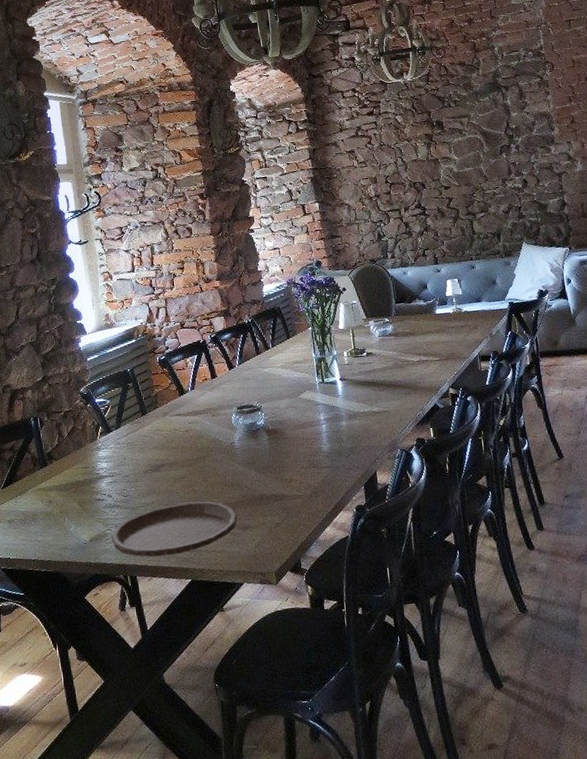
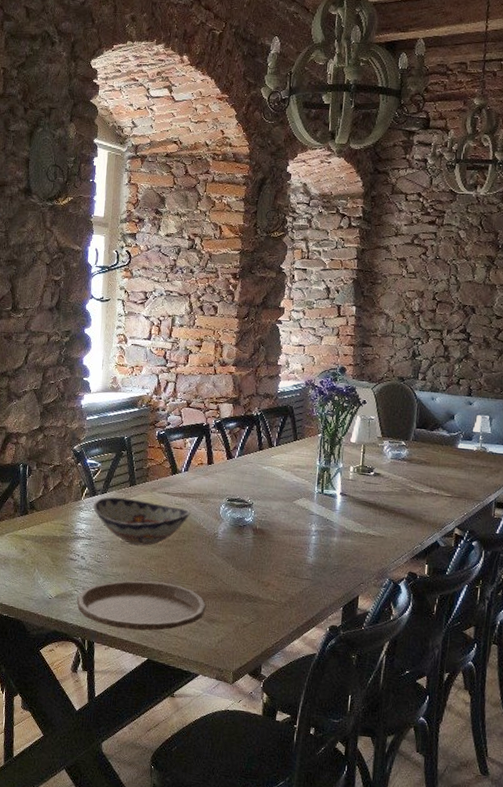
decorative bowl: none [110,426,205,471] -> present [93,496,191,545]

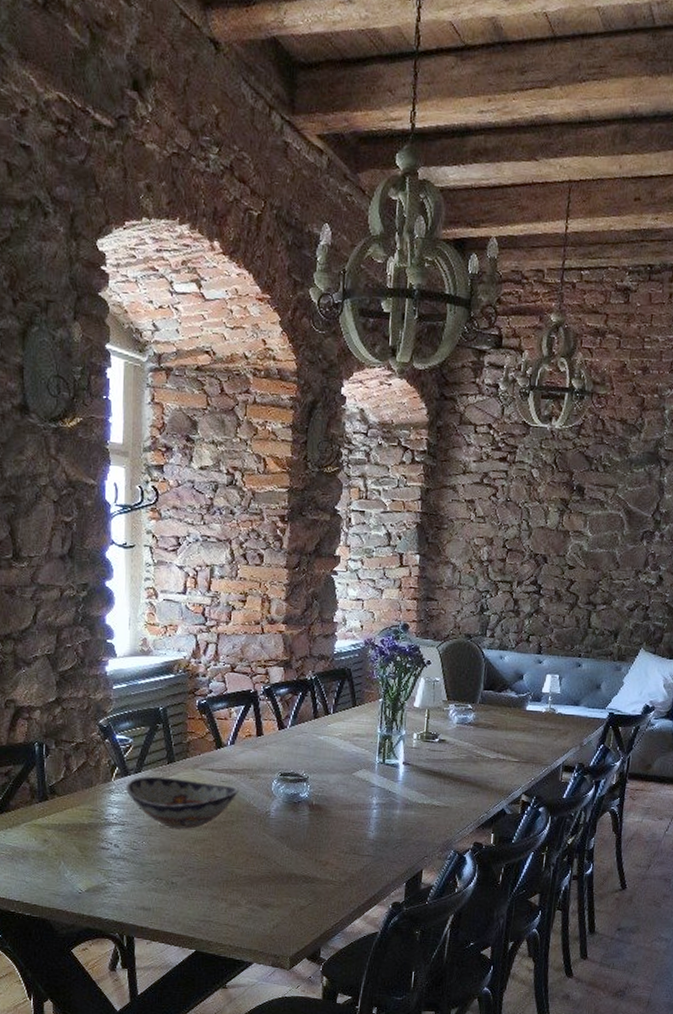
plate: present [77,580,207,631] -> none [111,867,259,922]

